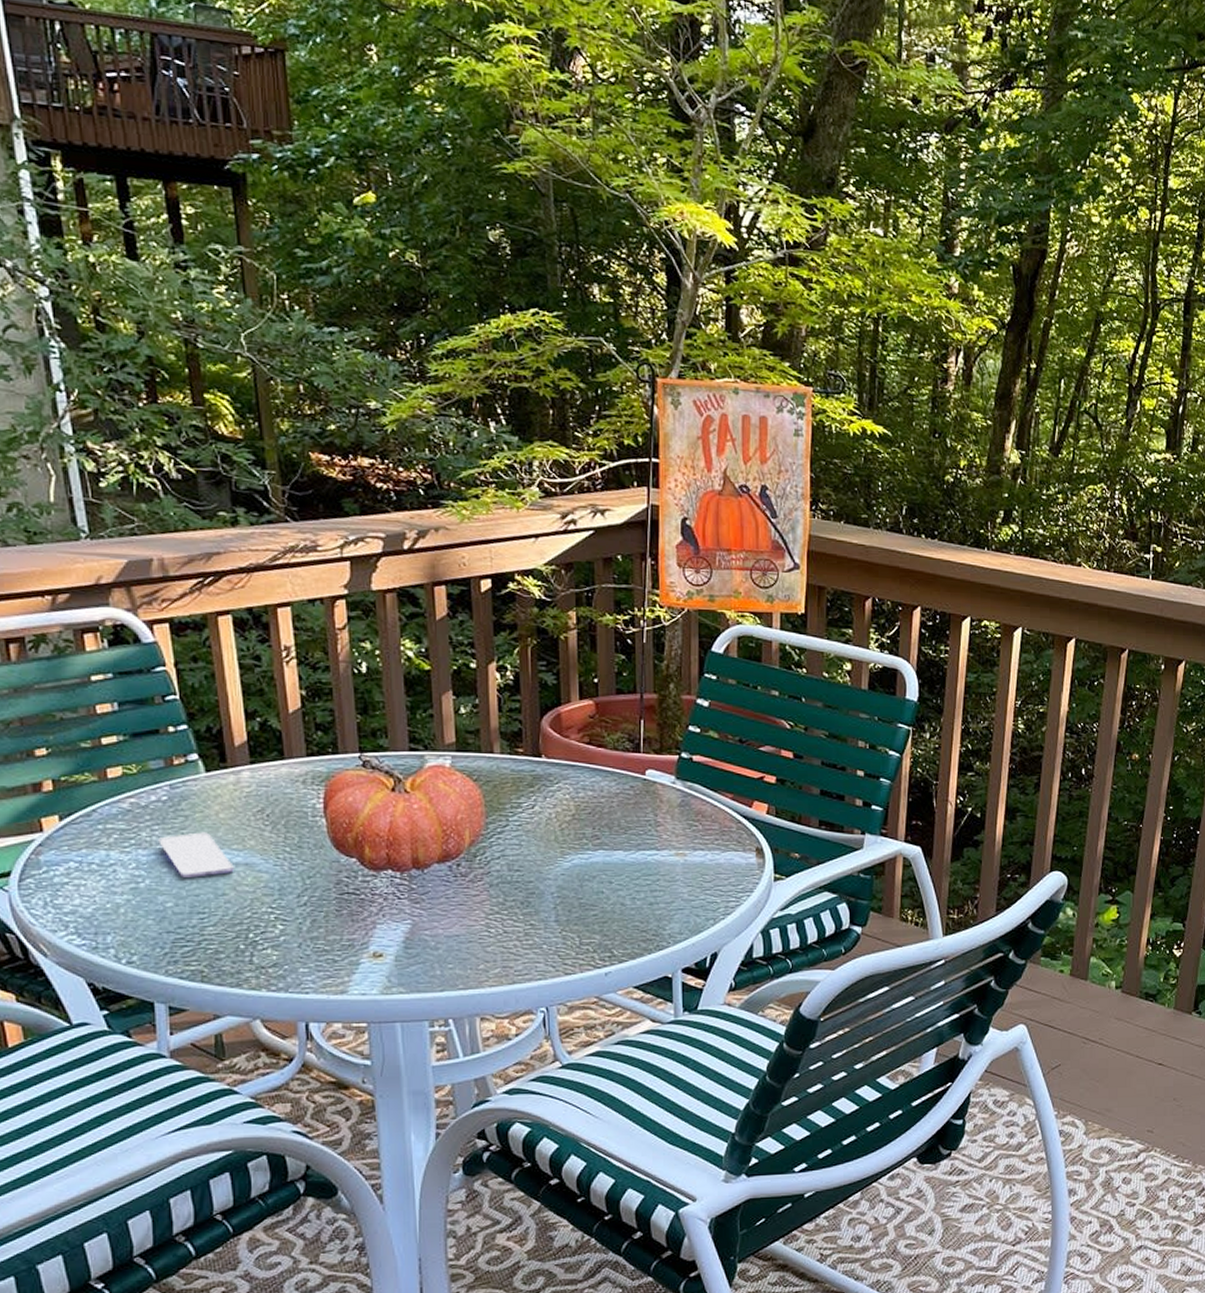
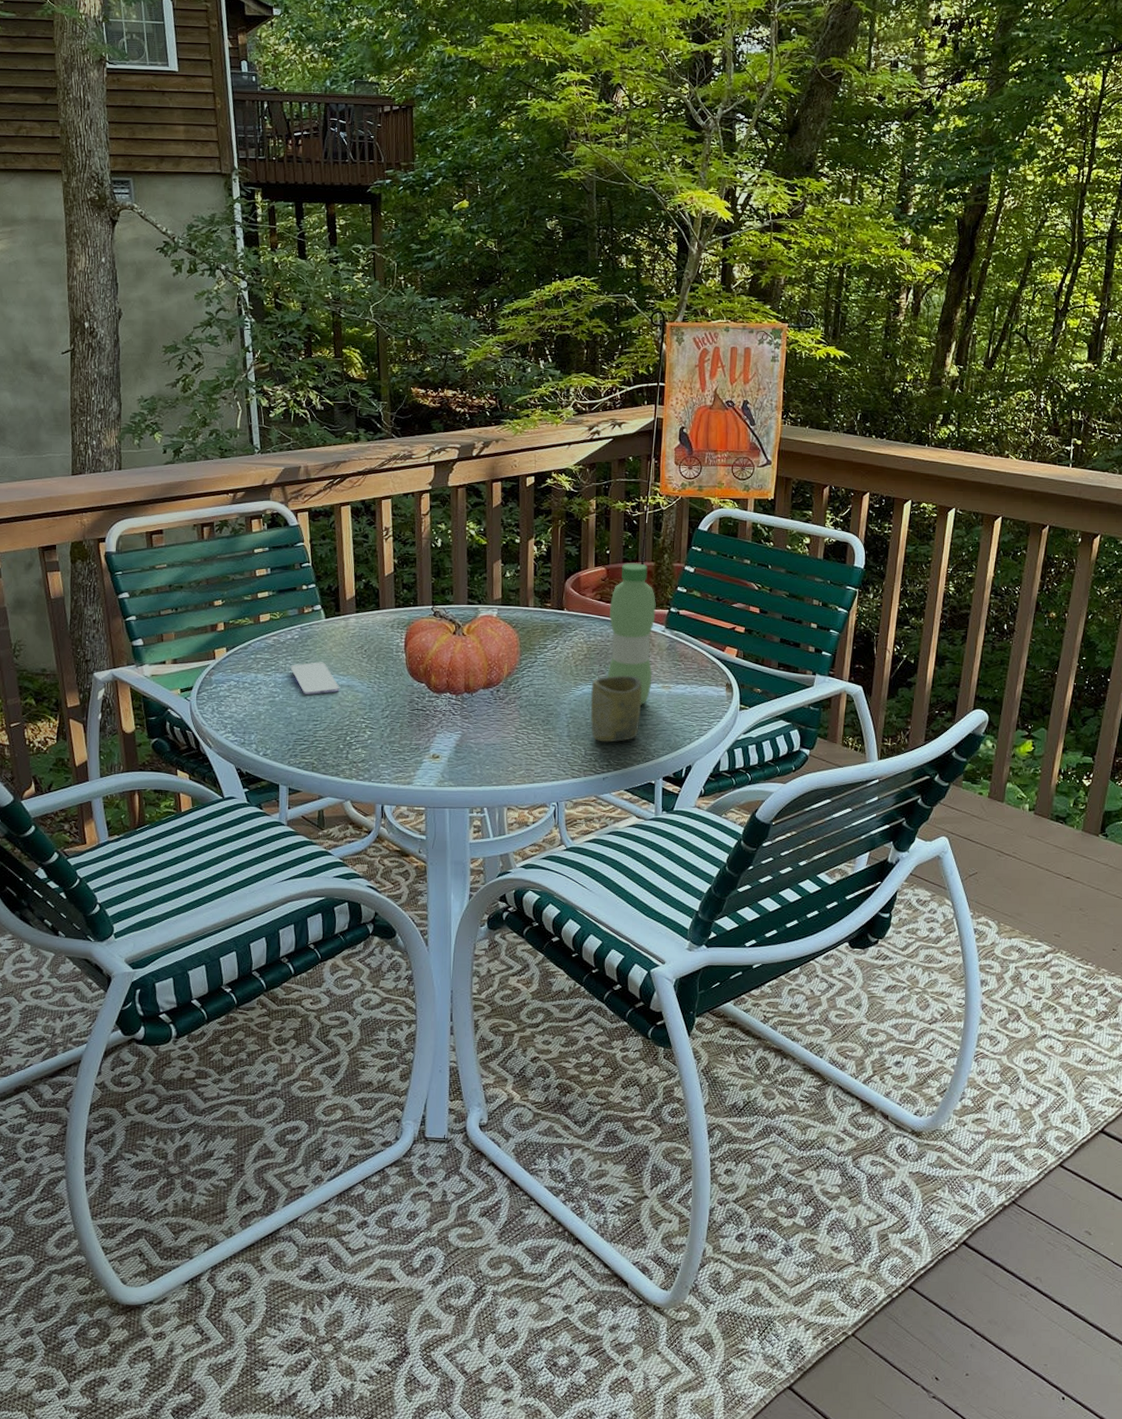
cup: none [583,841,649,928] -> present [590,675,642,743]
water bottle: none [602,695,662,878] -> present [607,563,656,705]

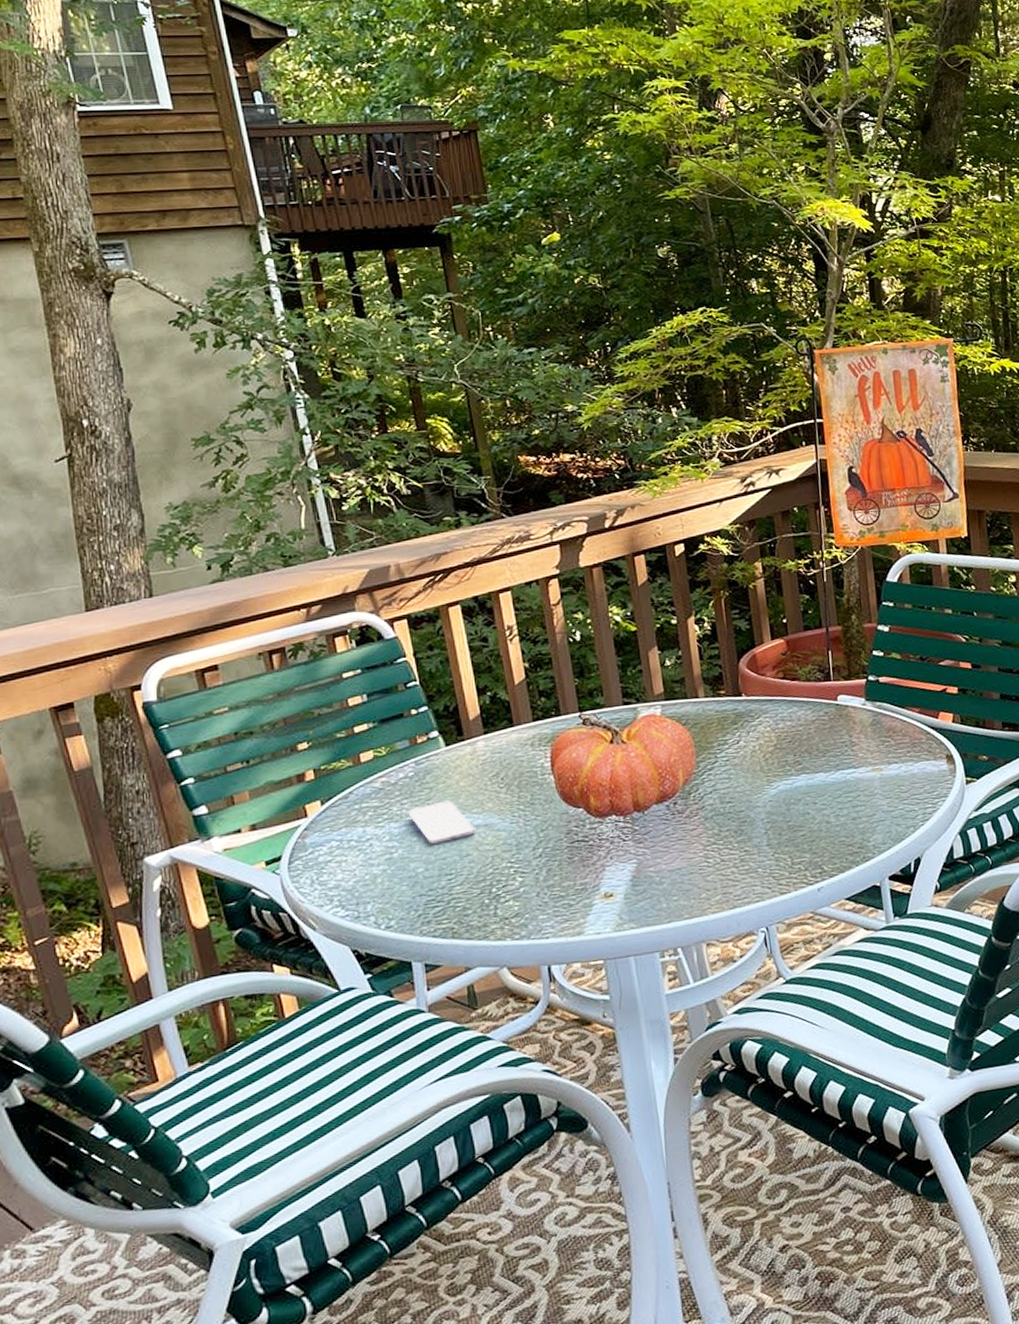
cup: present [590,675,642,743] -> none [787,762,852,846]
water bottle: present [607,563,656,705] -> none [796,629,859,795]

